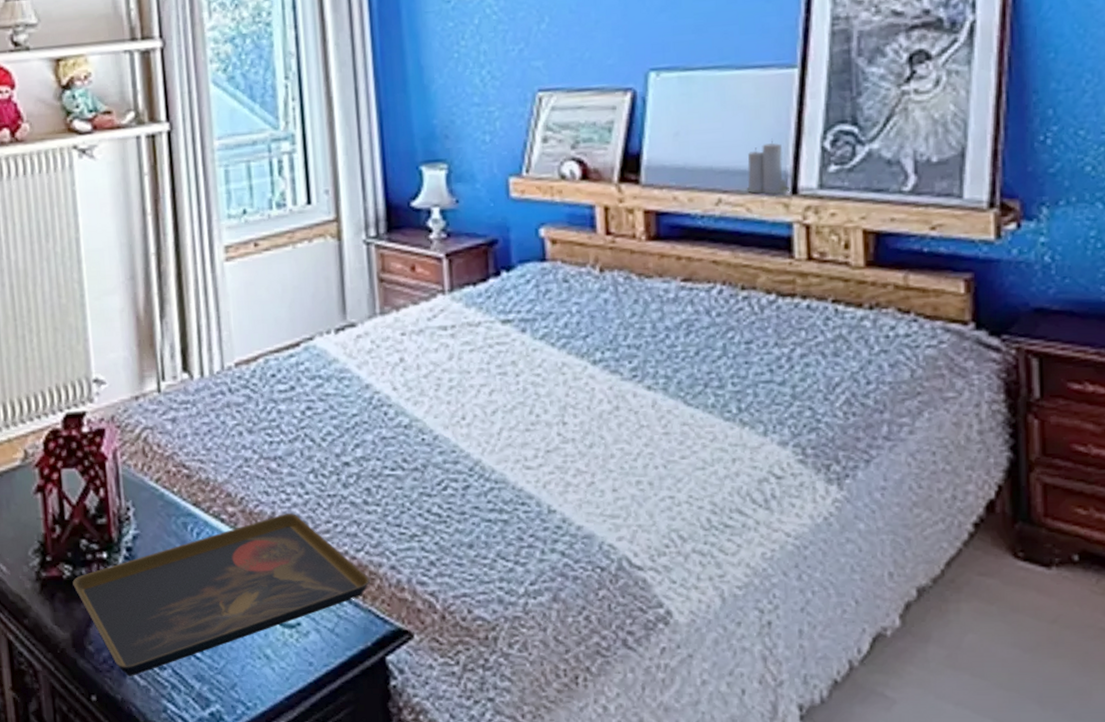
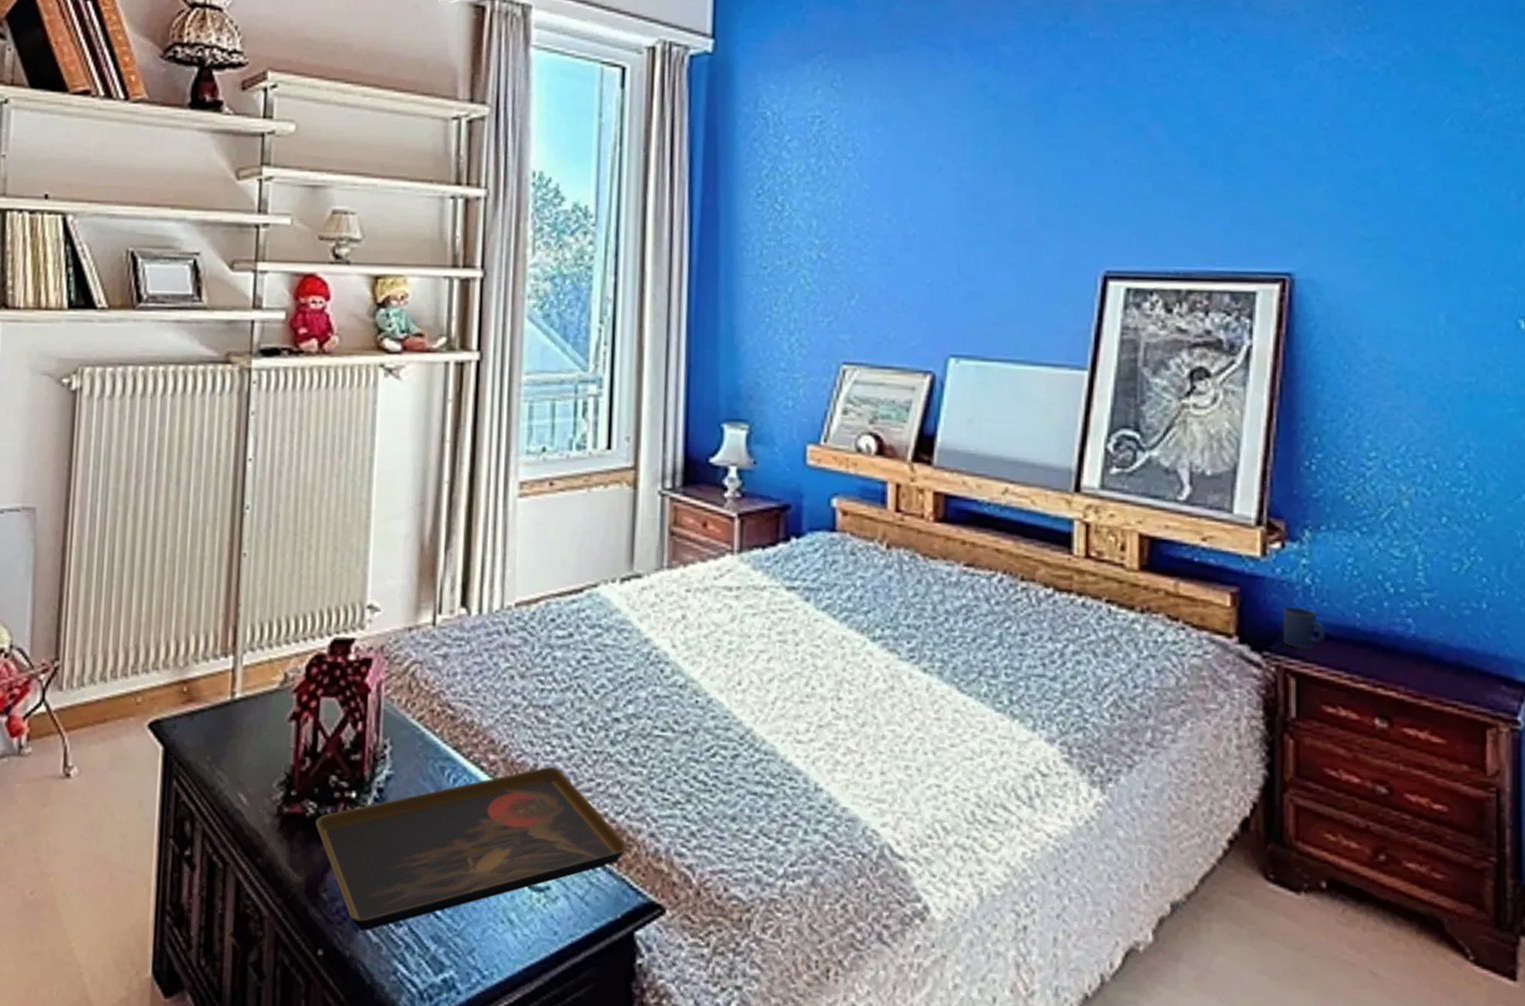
candle: present [746,138,791,194] -> none [1032,435,1074,490]
mug: none [1021,286,1069,329] -> present [1282,606,1326,649]

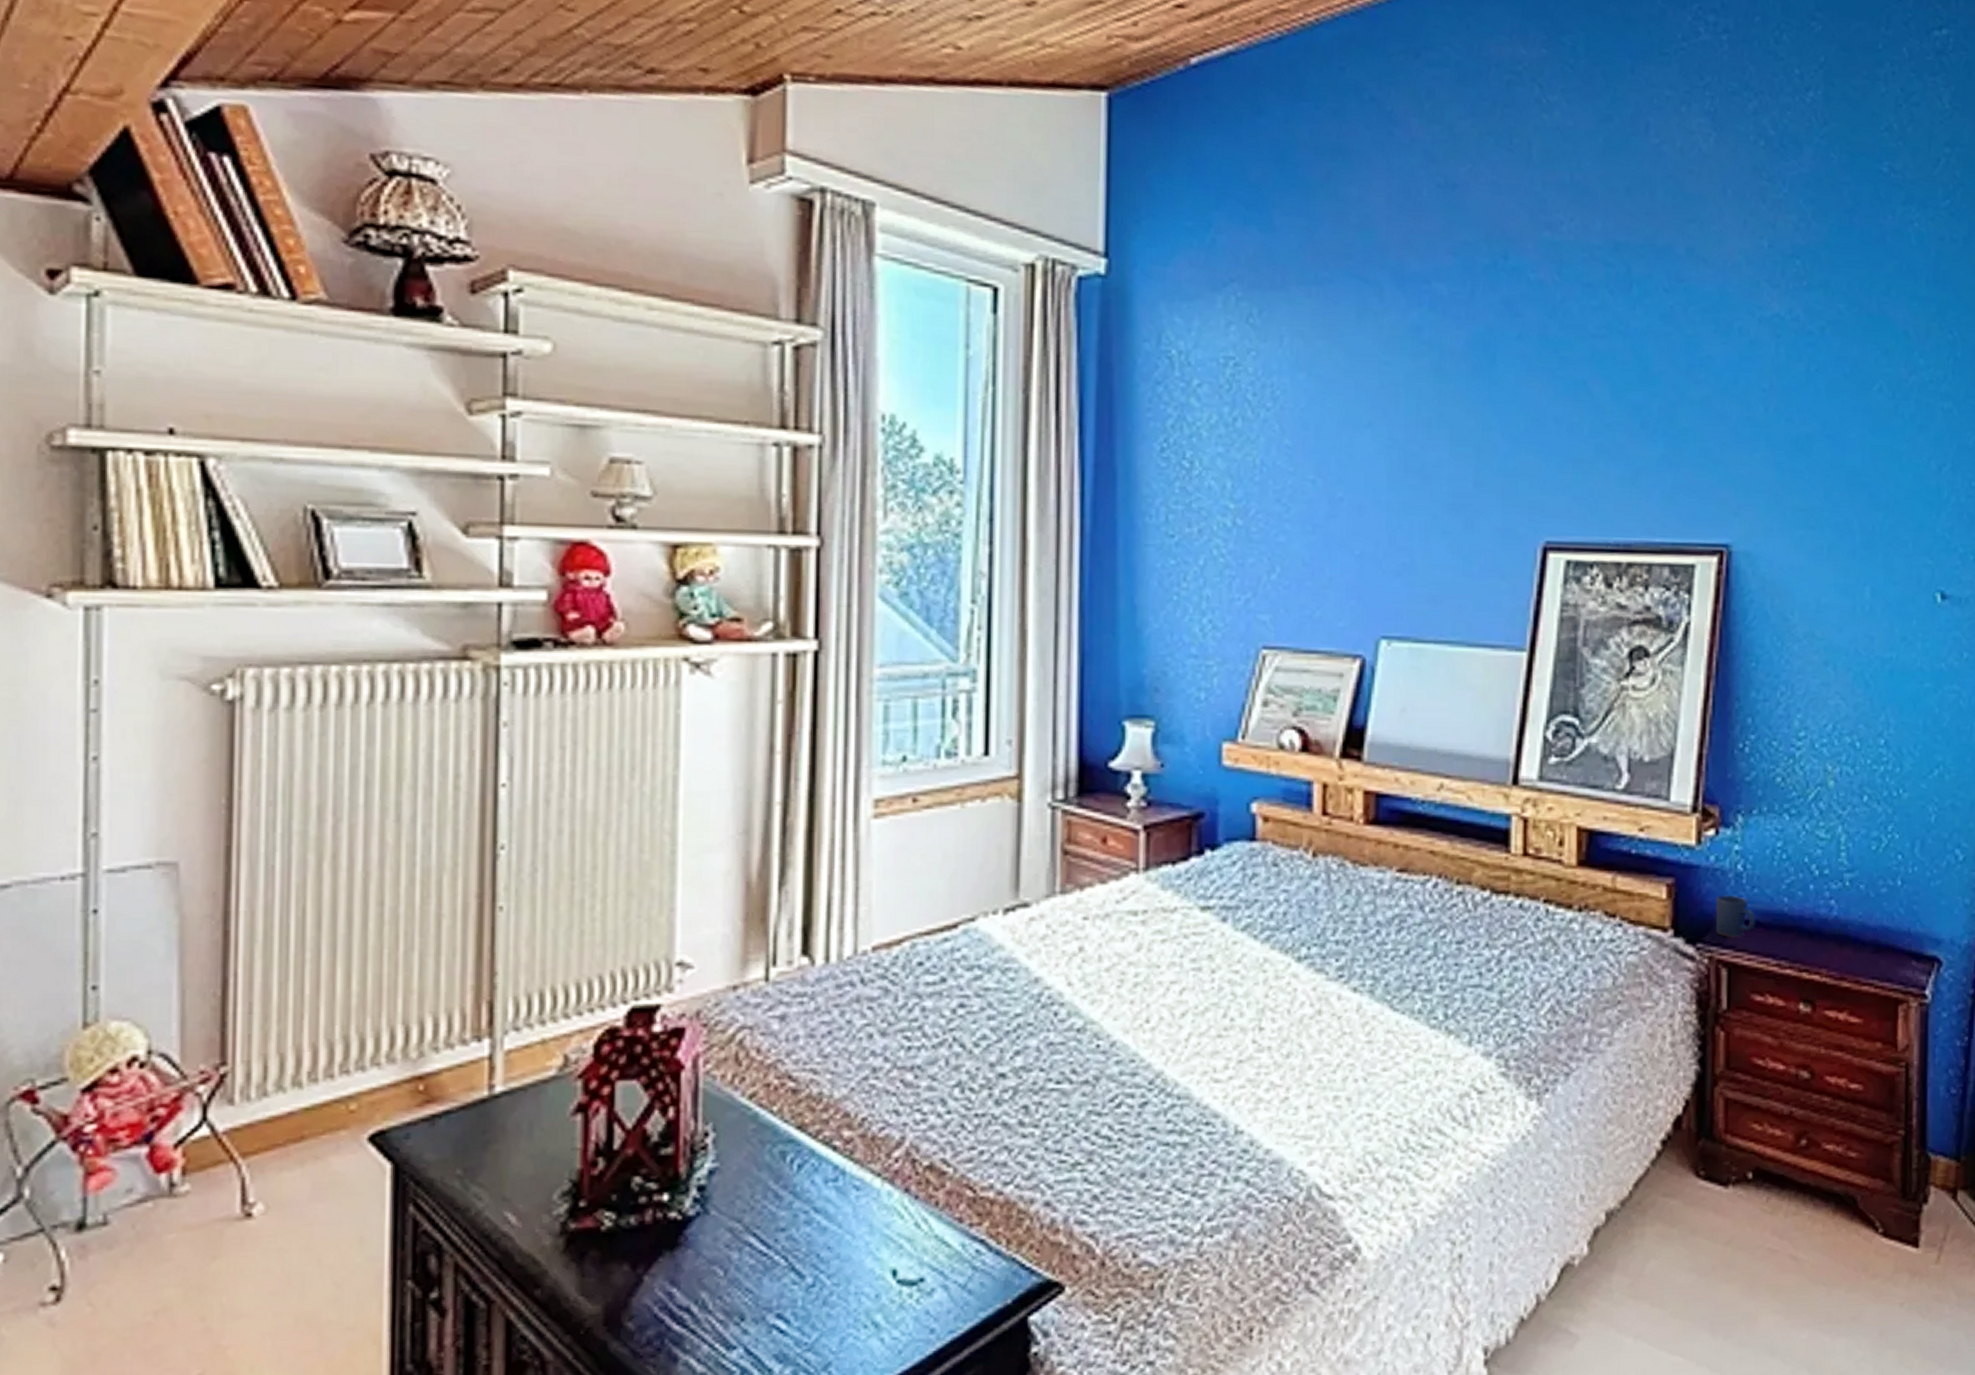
decorative tray: present [315,767,627,931] -> none [614,1138,1017,1361]

